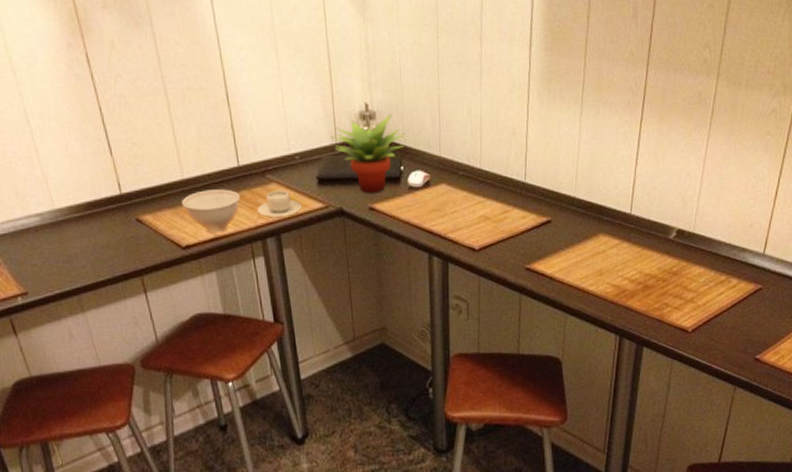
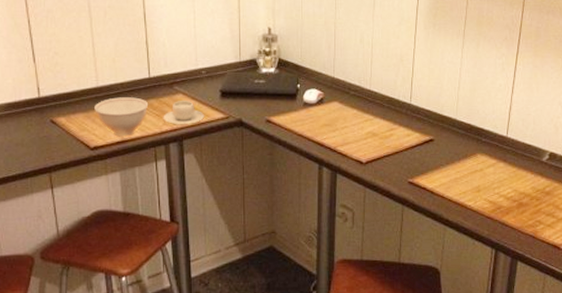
succulent plant: present [331,113,405,193] -> none [236,37,303,107]

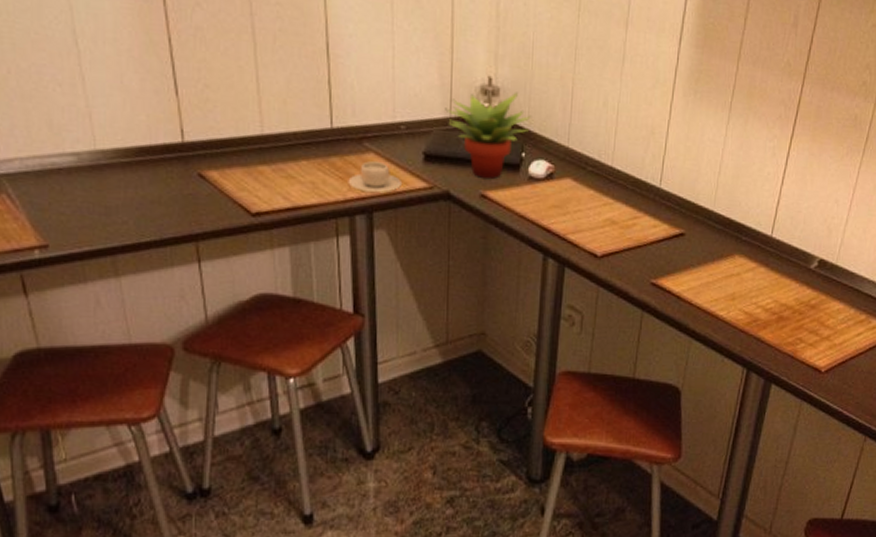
bowl: present [94,97,149,137] -> none [258,150,330,203]
succulent plant: none [236,37,303,107] -> present [445,92,531,179]

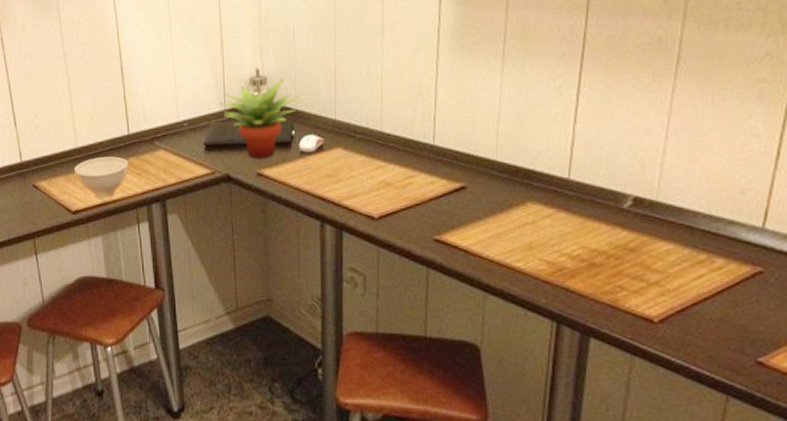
bowl: none [258,150,330,203] -> present [74,156,129,199]
teacup: present [348,161,403,193] -> none [144,157,189,183]

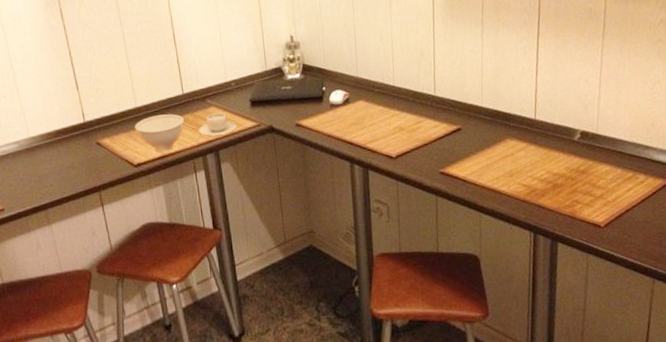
teacup: none [144,157,189,183] -> present [198,112,238,136]
succulent plant: present [220,78,297,158] -> none [262,43,326,112]

